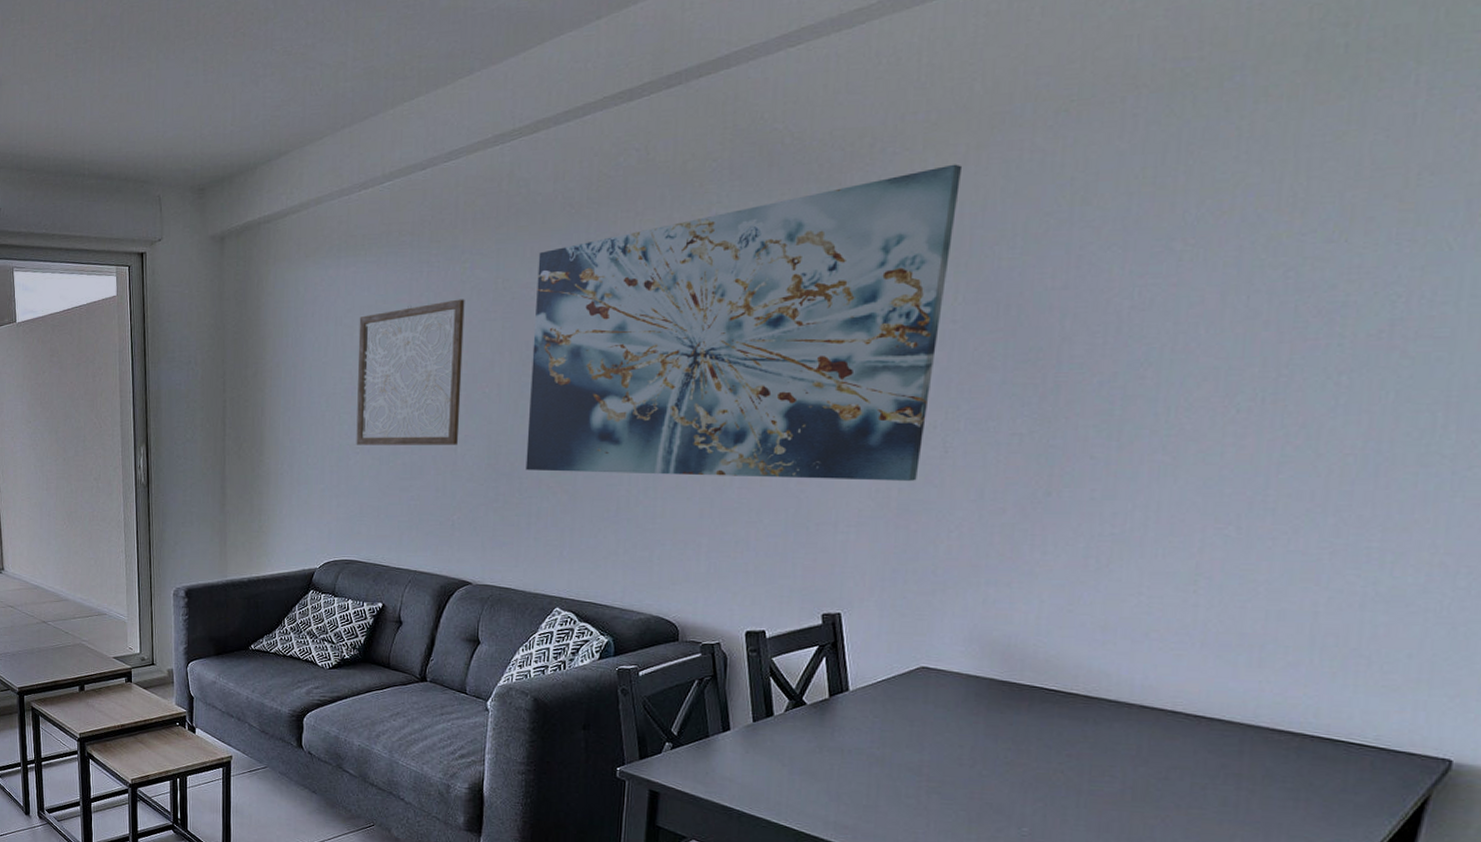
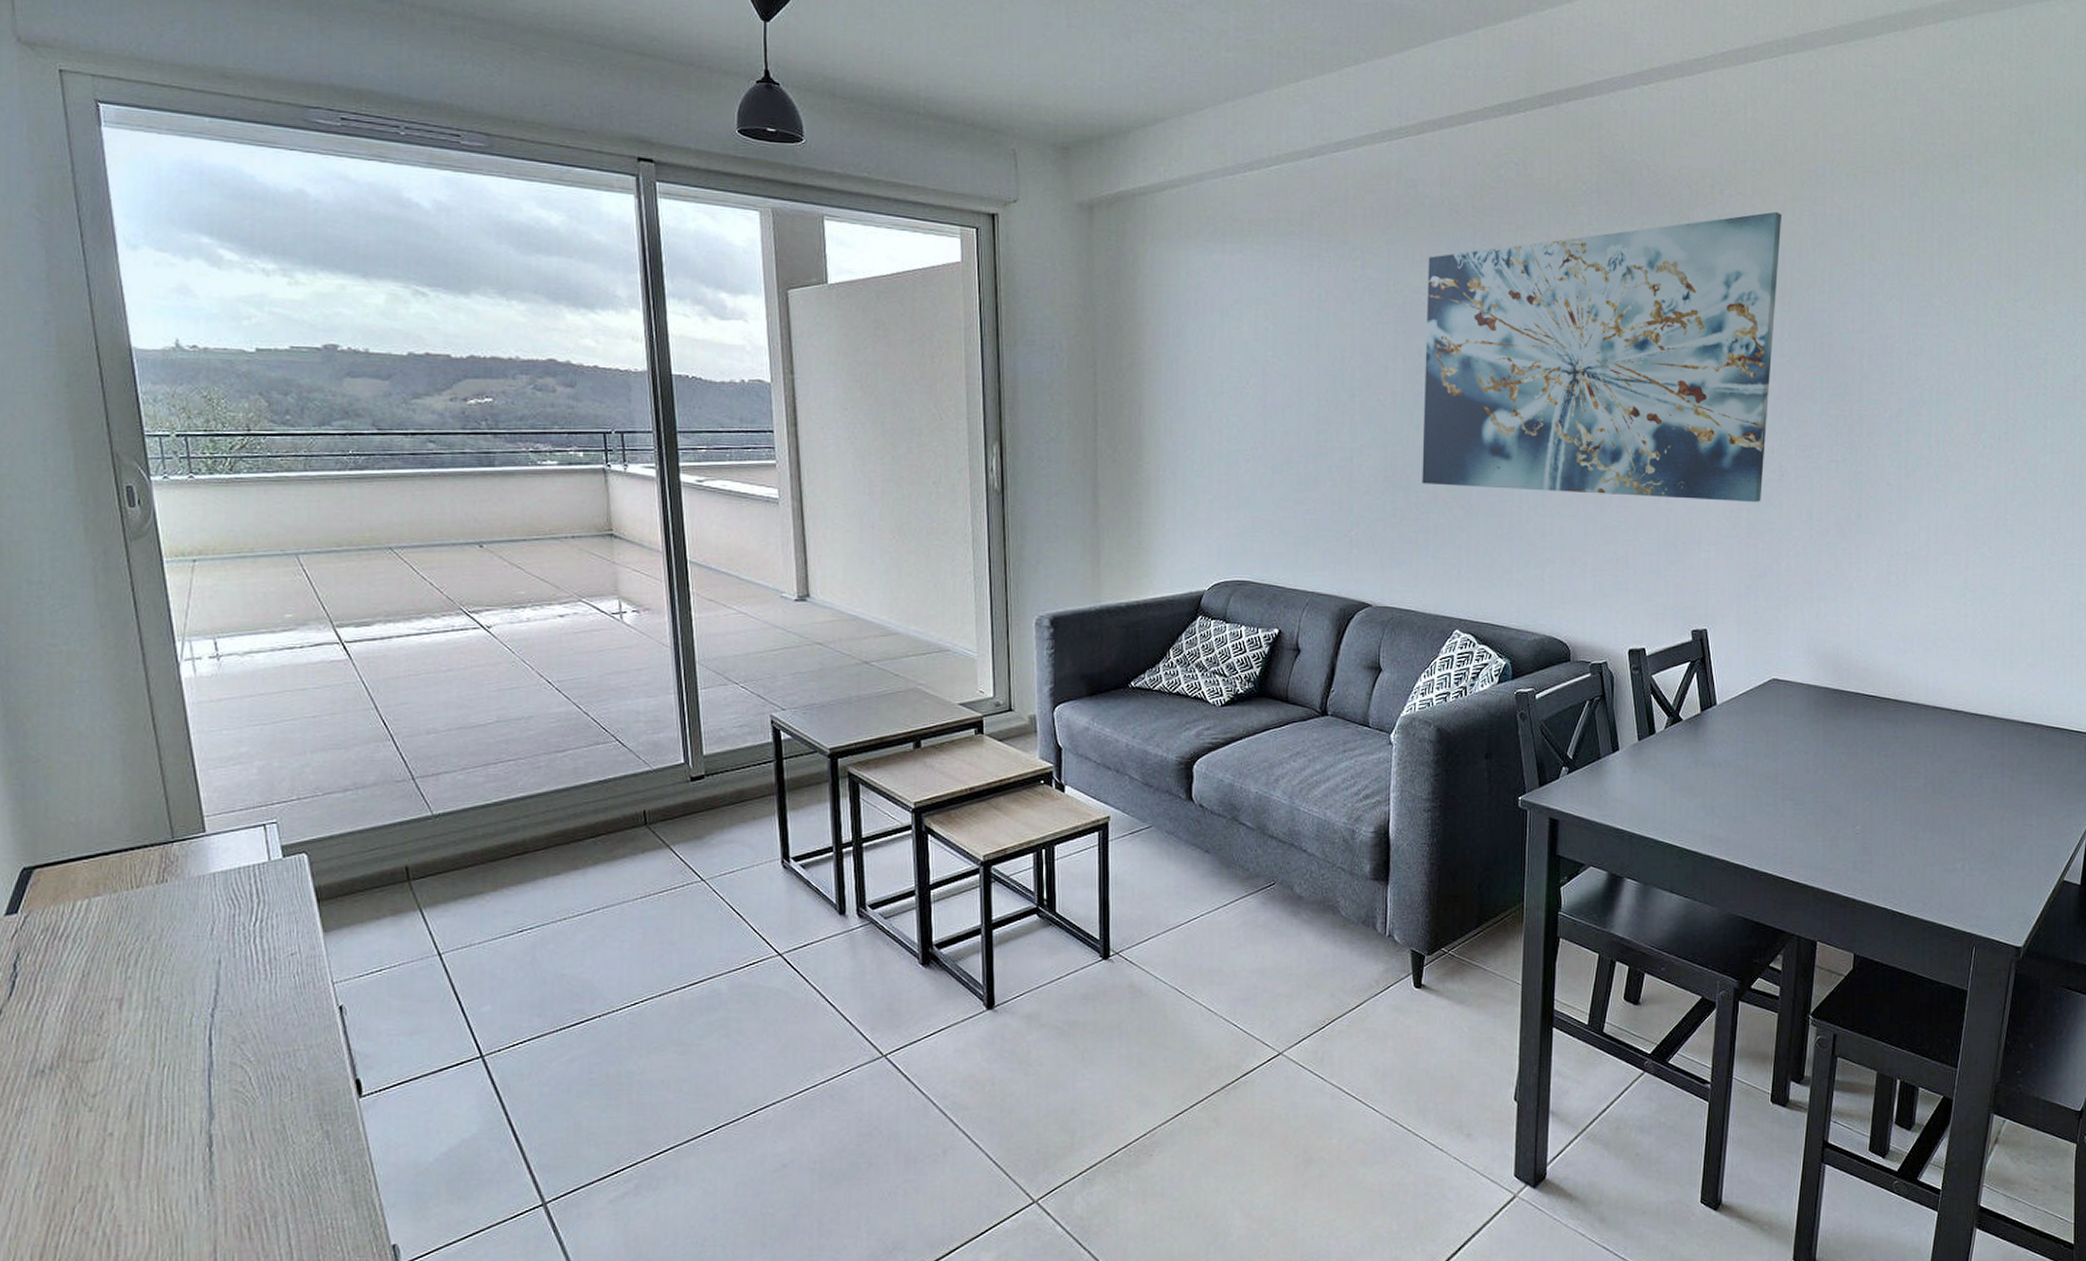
wall art: present [356,299,465,445] -> none [1246,298,1357,455]

